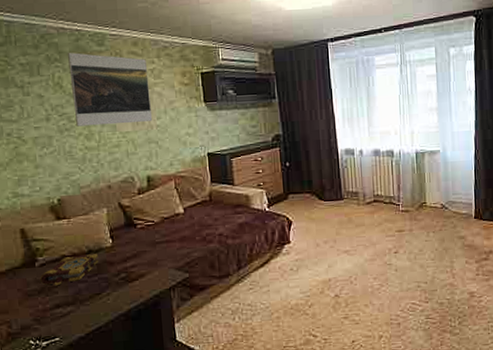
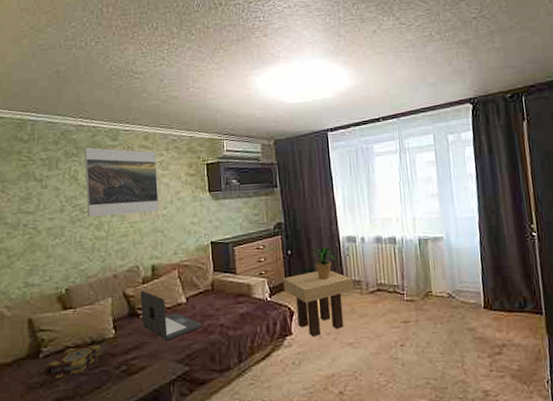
laptop: none [136,201,201,249] -> present [140,290,202,341]
side table: none [281,181,351,245] -> present [282,270,354,336]
potted plant: none [306,159,335,191] -> present [307,247,337,280]

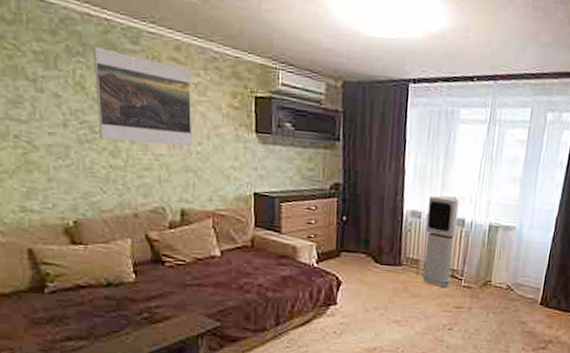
book: present [43,345,101,379] -> none [50,287,119,317]
laptop: present [140,290,202,341] -> none [166,236,238,293]
side table: present [282,270,354,336] -> none [333,242,411,309]
potted plant: present [307,247,337,280] -> none [364,218,396,253]
air purifier: none [360,219,394,305] -> present [422,195,460,288]

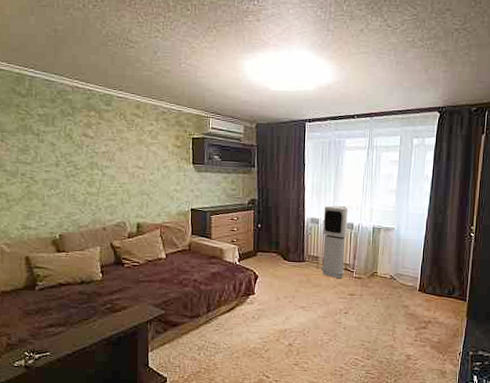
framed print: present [93,47,193,146] -> none [79,109,147,176]

